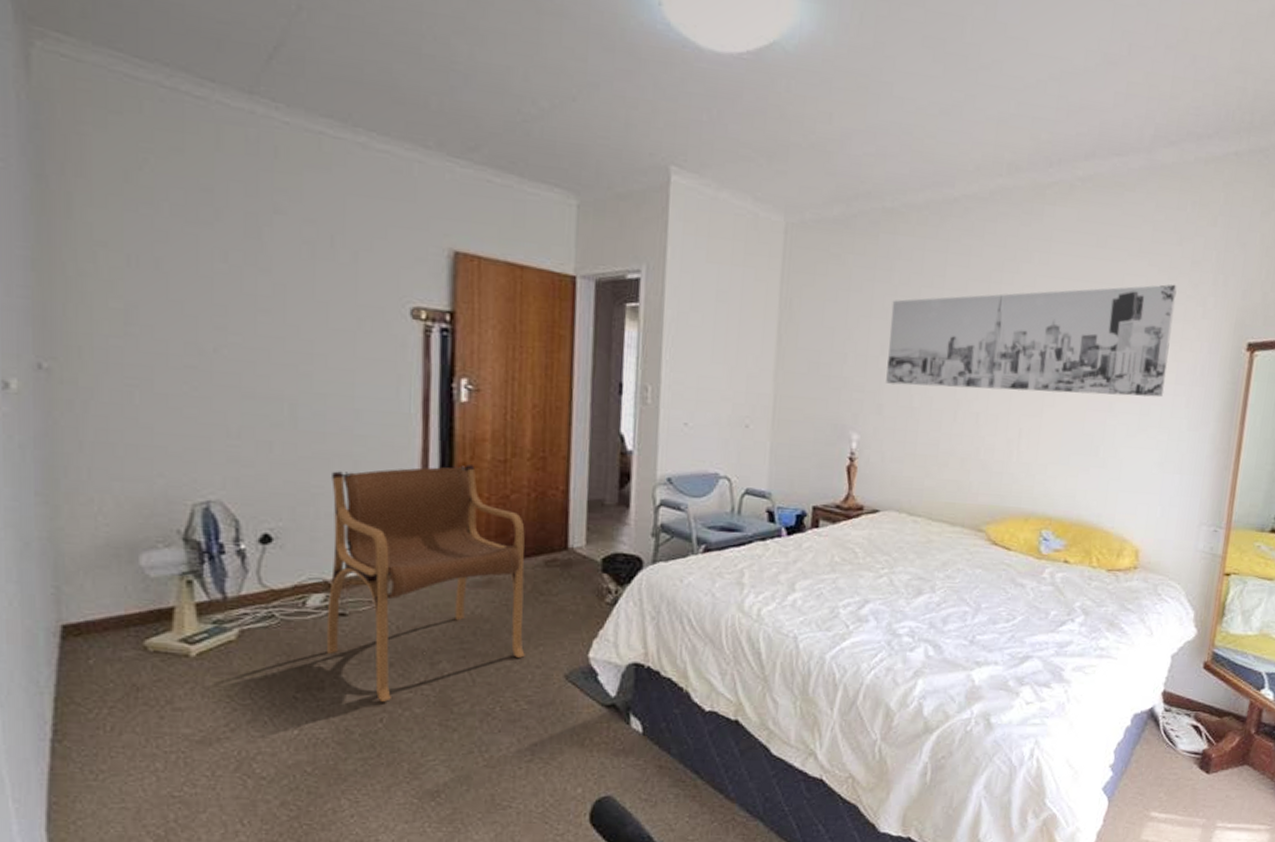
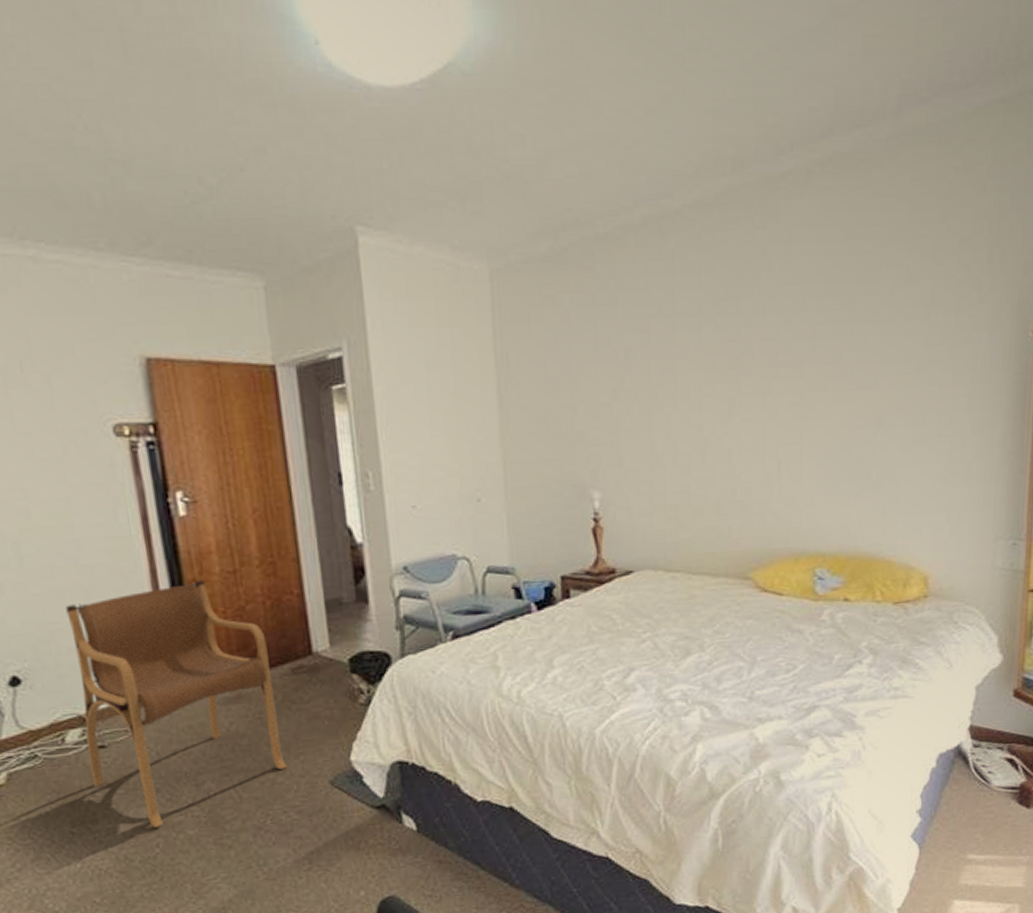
wall art: present [886,284,1177,398] -> none [619,268,945,432]

